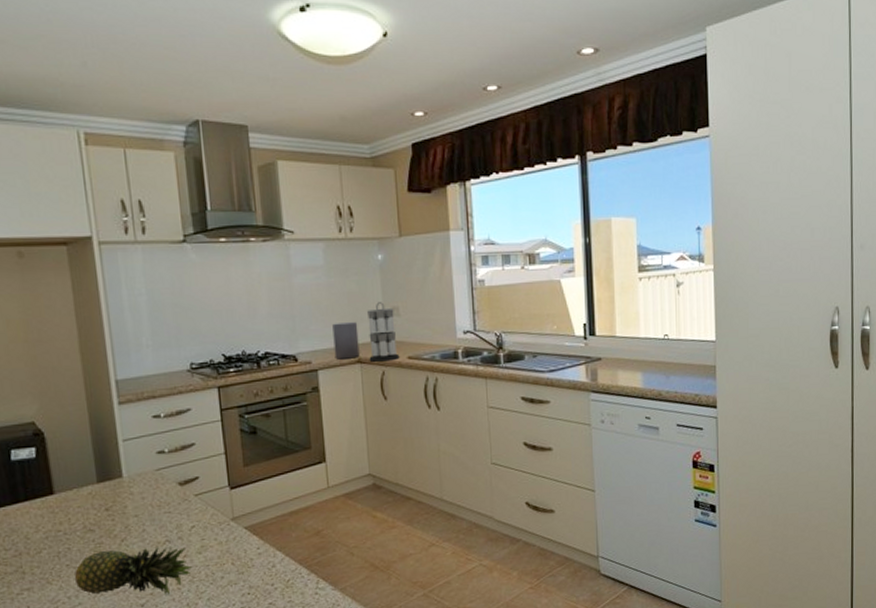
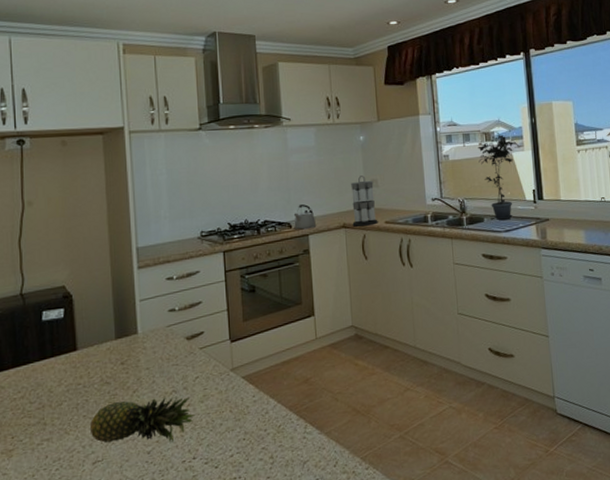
kettle: none [299,334,327,364] -> present [293,204,317,230]
canister: present [332,322,360,360] -> none [321,193,345,225]
potted plant: none [519,253,570,359] -> present [478,132,520,221]

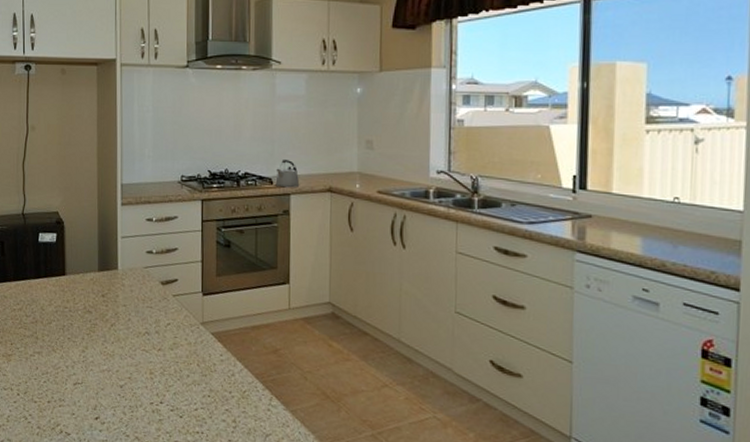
fruit: present [90,397,195,443] -> none [73,331,165,382]
spice rack: present [351,175,378,227] -> none [339,134,369,193]
potted plant: present [478,132,520,221] -> none [502,96,561,209]

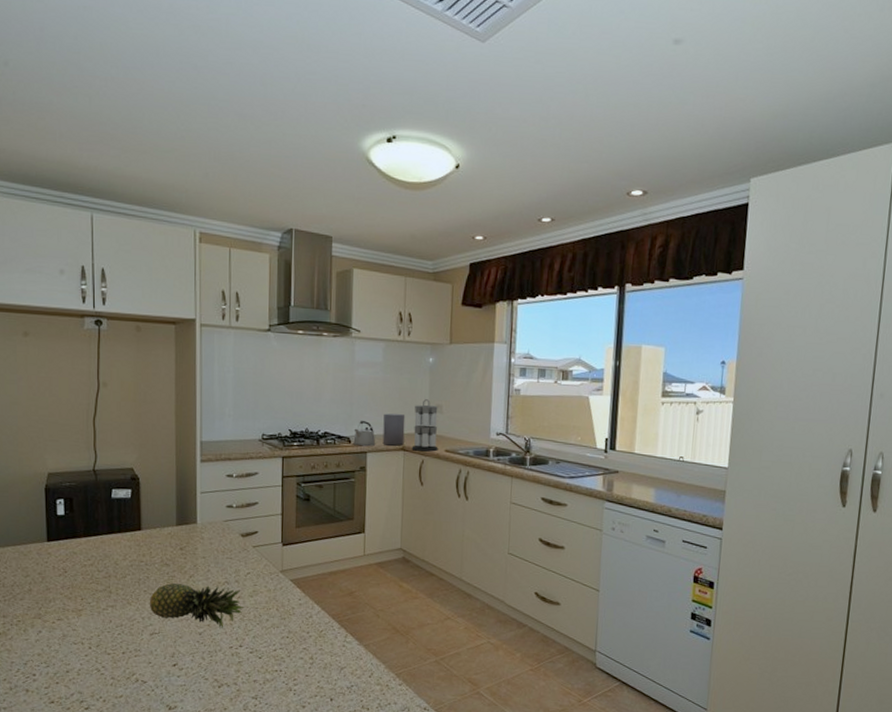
fruit: none [73,331,165,382] -> present [150,583,245,628]
canister: none [307,151,332,187] -> present [382,413,405,446]
spice rack: none [339,134,369,193] -> present [411,399,438,452]

